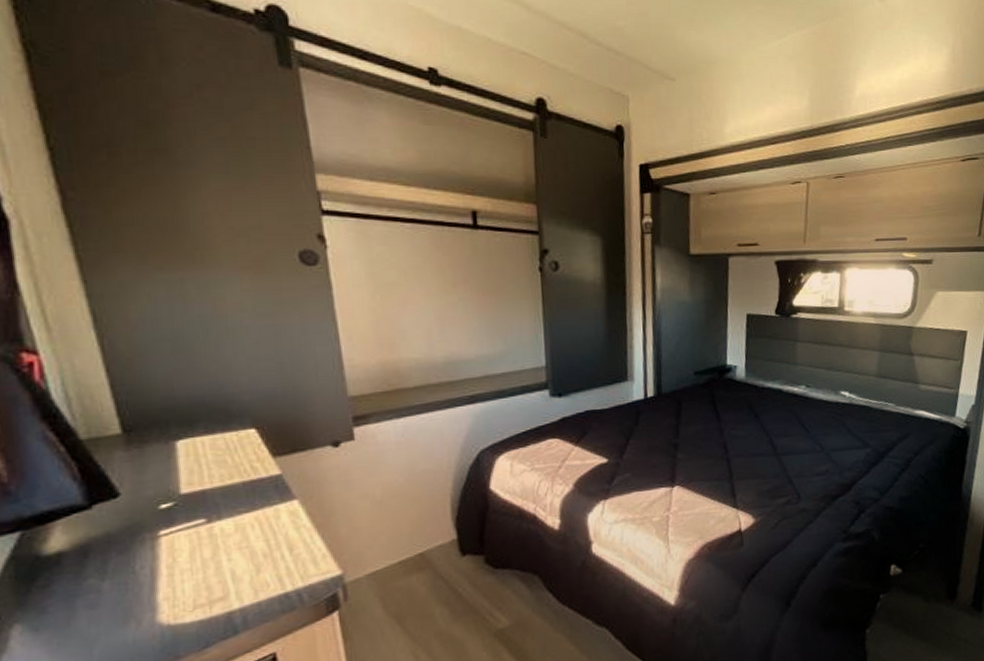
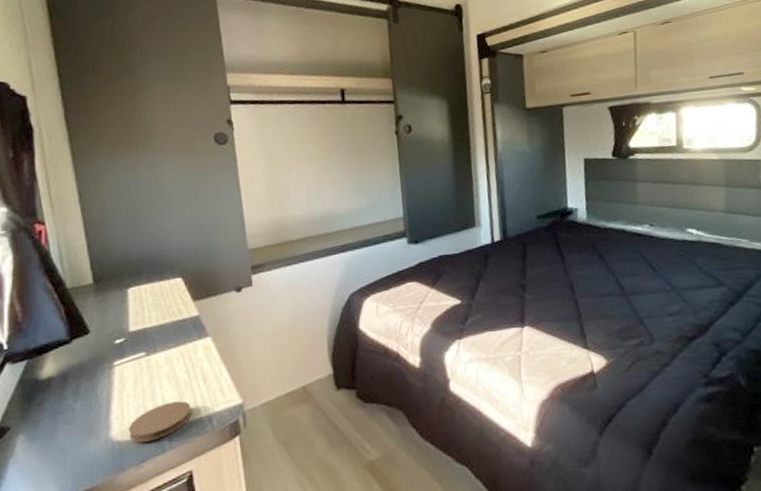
coaster: none [183,574,274,626] -> present [128,401,192,443]

